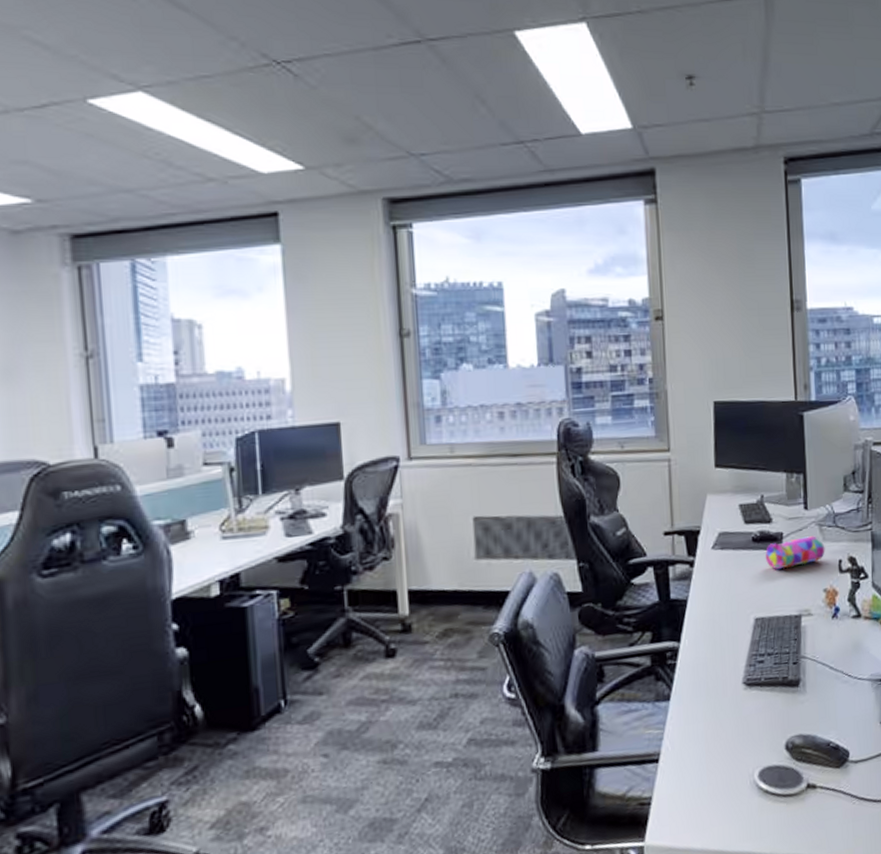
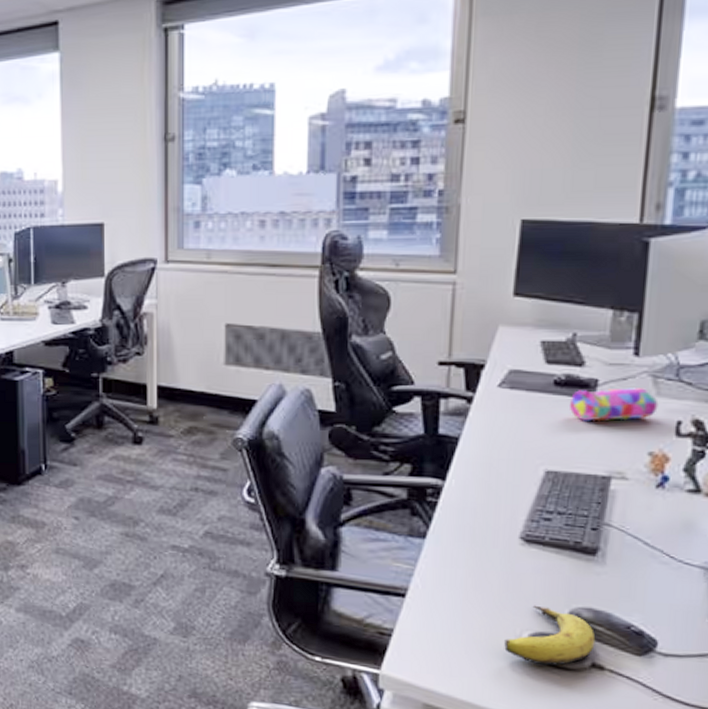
banana: none [741,742,808,798] -> present [504,605,596,666]

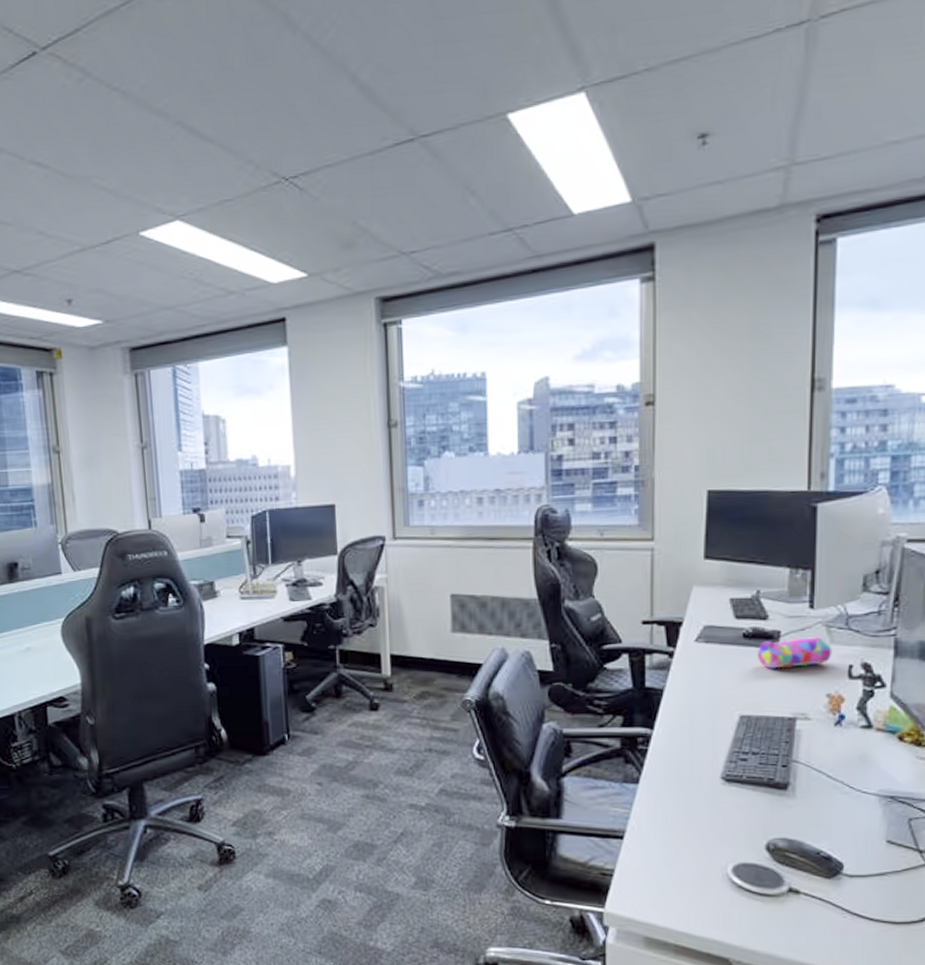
banana: present [504,605,596,666] -> none [712,839,791,894]

